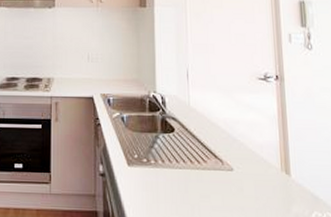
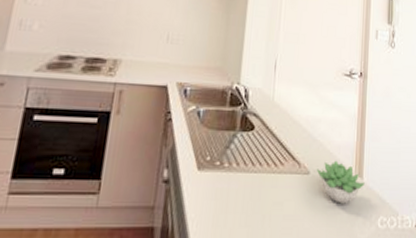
succulent plant: none [239,158,293,198] -> present [316,160,365,204]

